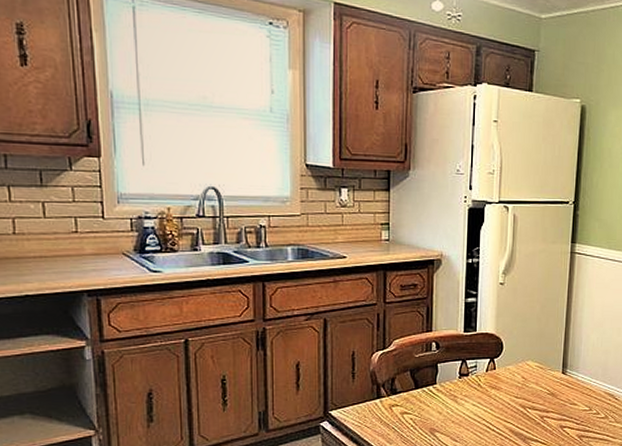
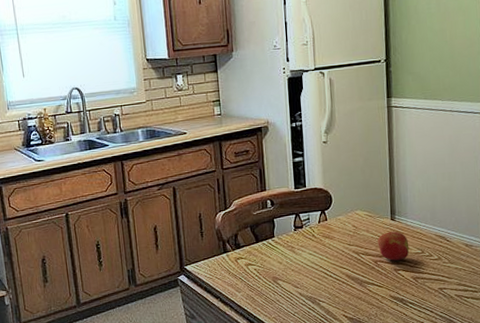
apple: none [546,386,578,417] -> present [377,231,410,261]

